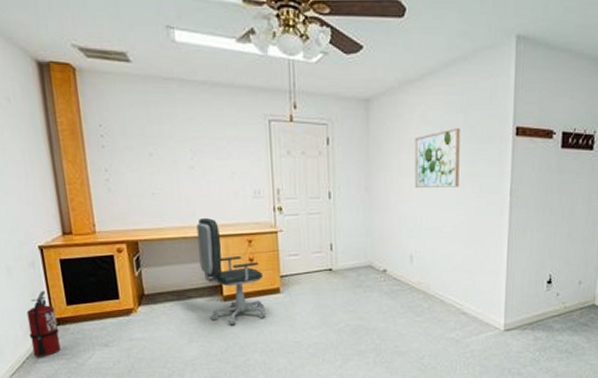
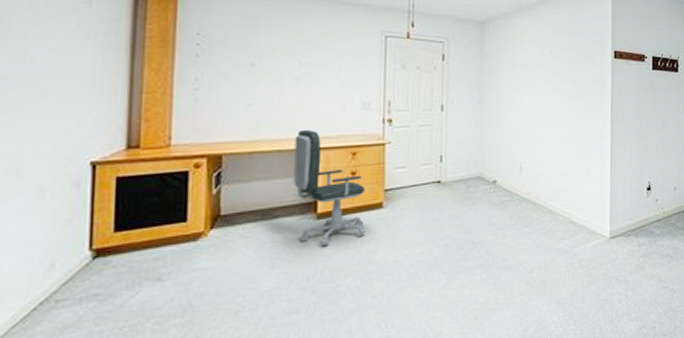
fire extinguisher: present [26,291,61,357] -> none [51,215,97,301]
wall art: present [415,128,460,189] -> none [525,50,566,103]

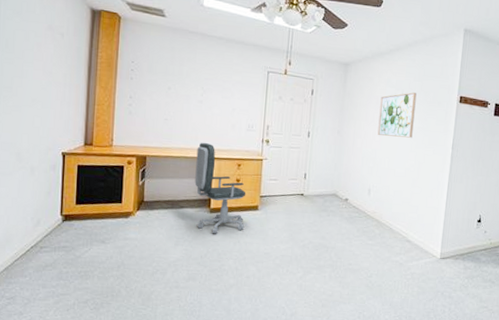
wall art: none [525,50,566,103] -> present [377,92,417,138]

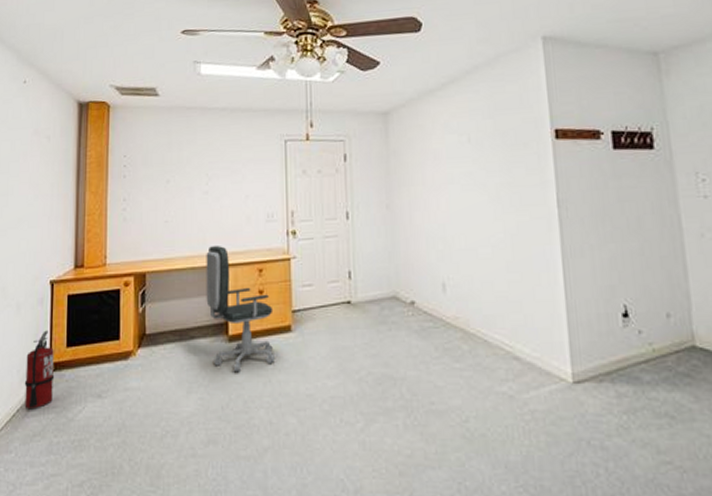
fire extinguisher: none [37,190,65,247] -> present [24,330,55,410]
wall art: present [377,92,417,138] -> none [439,135,494,204]

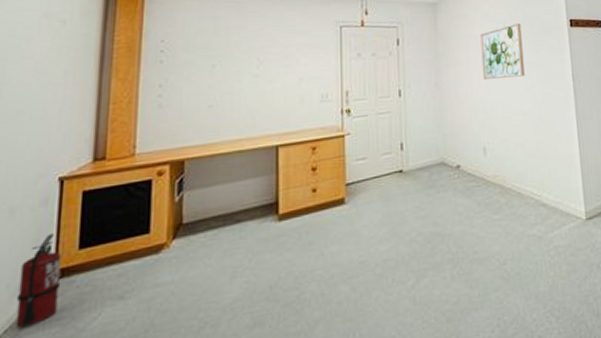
office chair: present [206,246,276,373] -> none [254,127,329,251]
wall art: none [439,135,494,204] -> present [480,23,525,81]

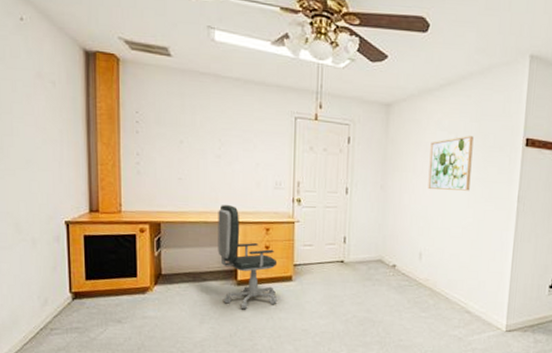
fire extinguisher: present [15,233,61,328] -> none [45,264,75,329]
office chair: none [254,127,329,251] -> present [218,205,278,310]

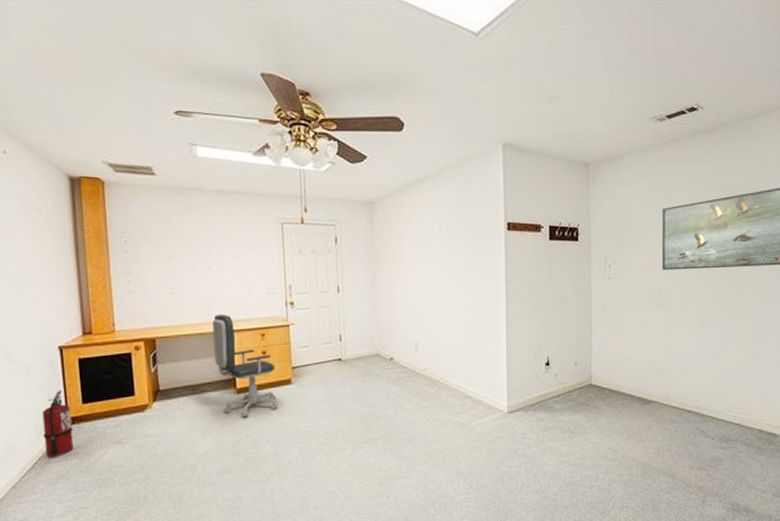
fire extinguisher: none [45,264,75,329] -> present [42,390,74,458]
wall art: present [428,136,474,191] -> none [416,225,458,281]

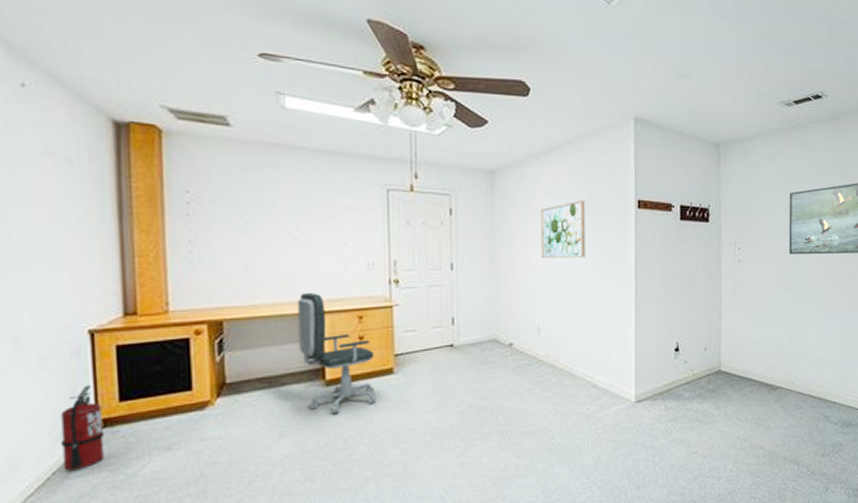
wall art: none [416,225,458,281] -> present [540,201,585,259]

